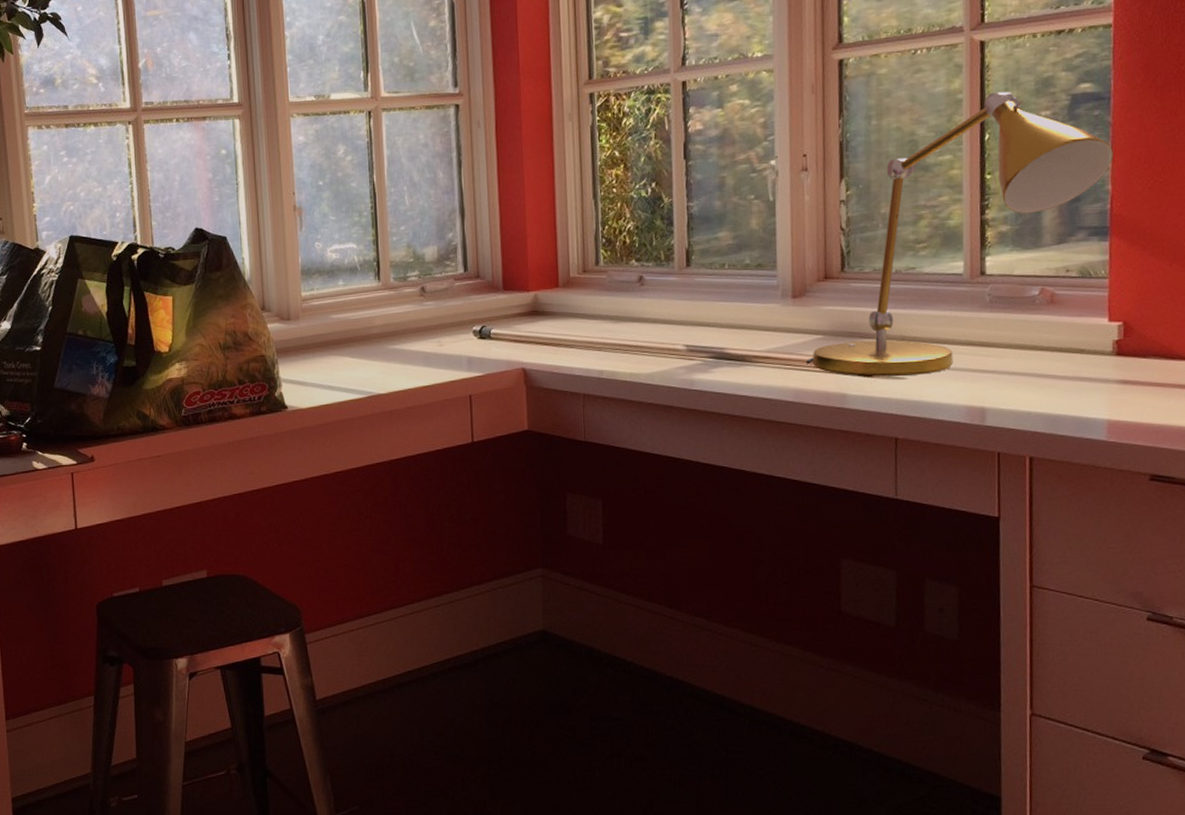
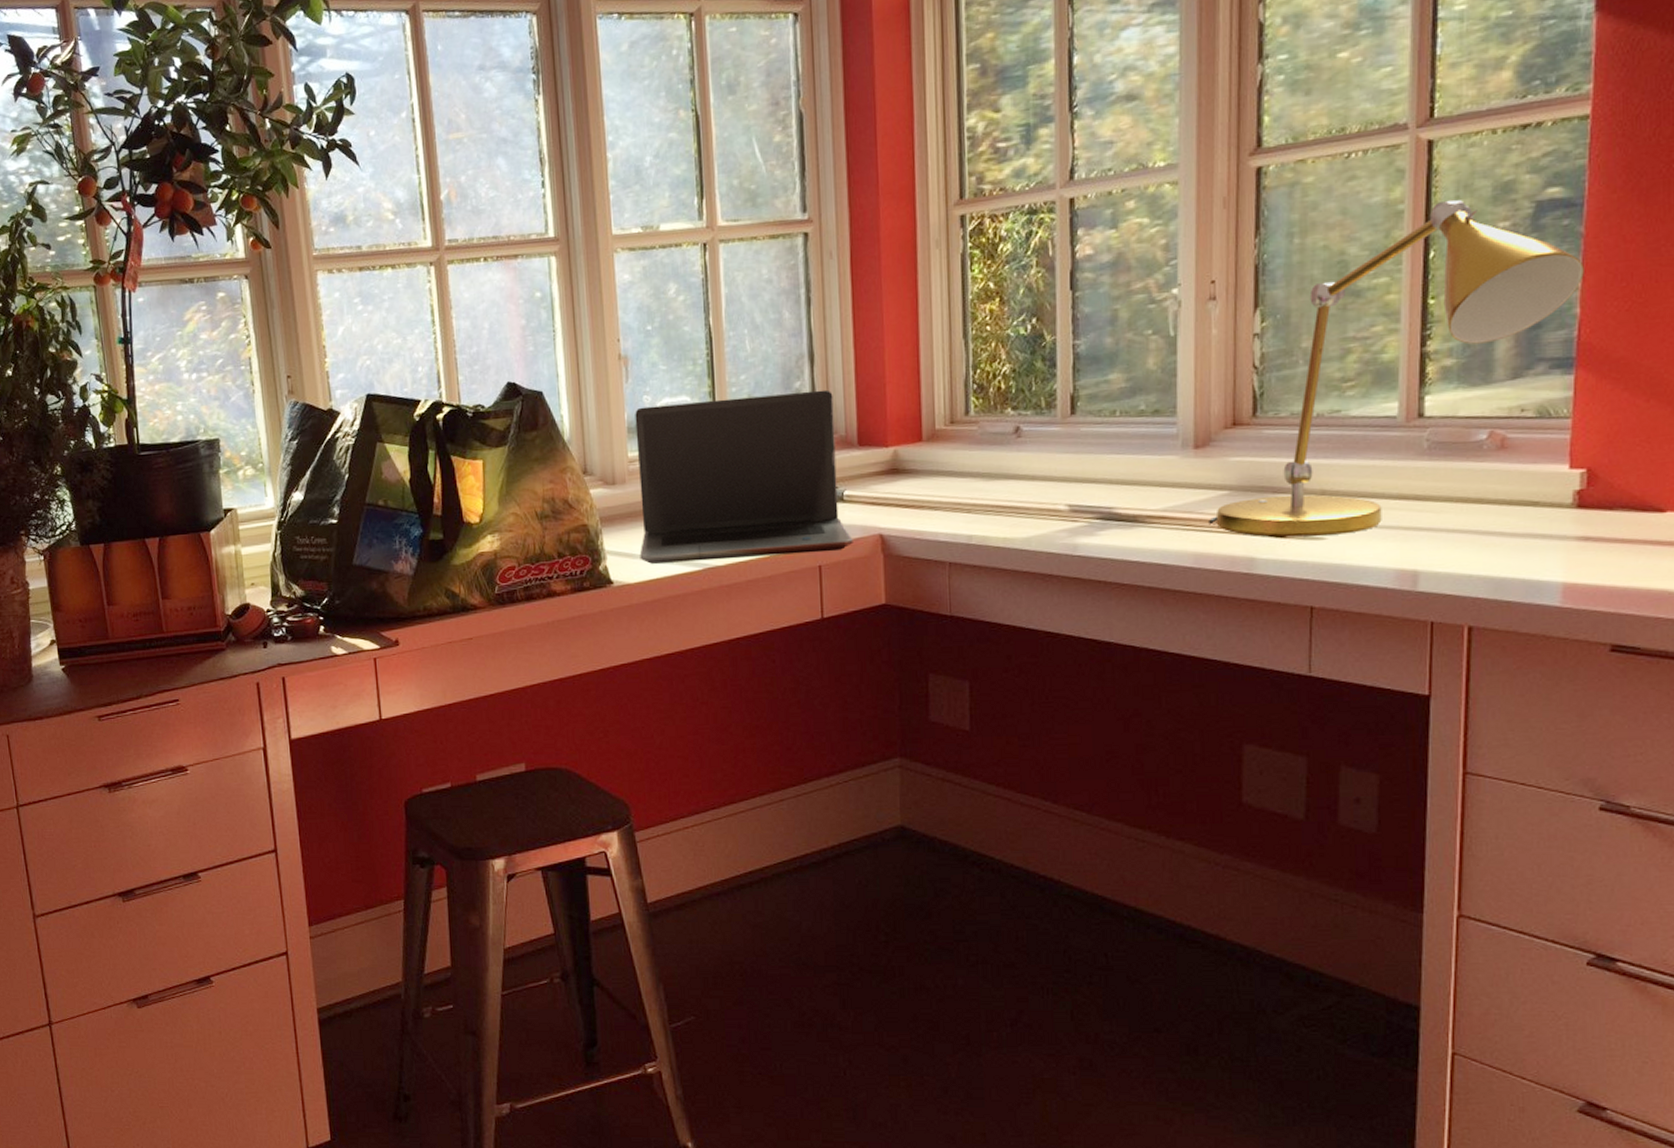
laptop computer: none [308,240,499,391] -> present [635,389,853,564]

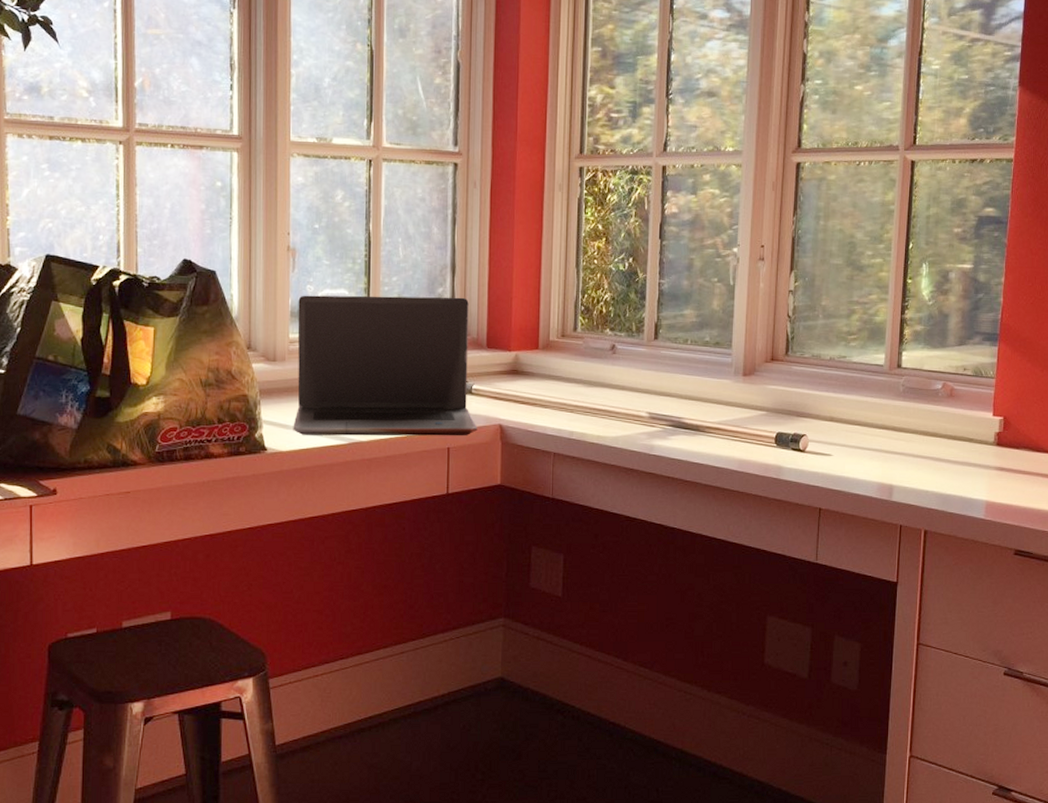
desk lamp: present [1207,199,1584,538] -> none [750,207,1006,453]

